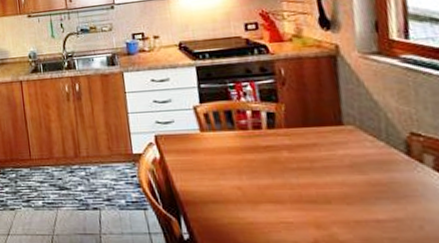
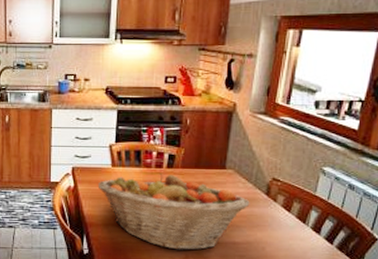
fruit basket: none [187,136,387,232] -> present [97,173,250,251]

